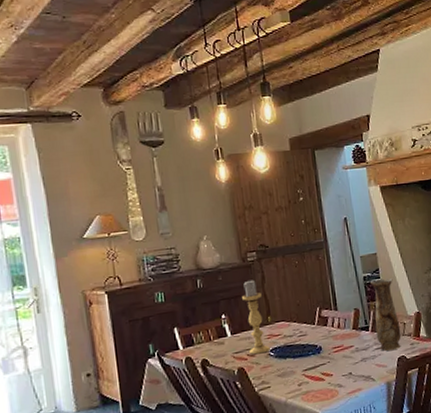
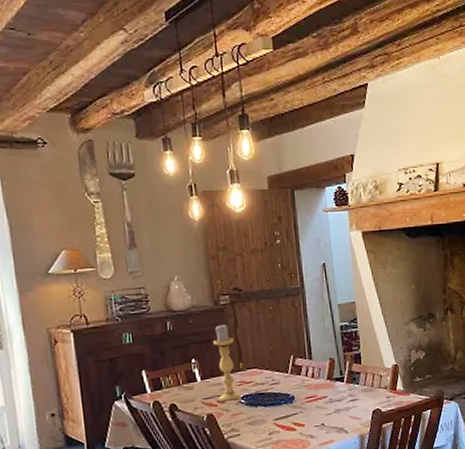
vase: present [370,278,401,351] -> none [348,329,377,403]

